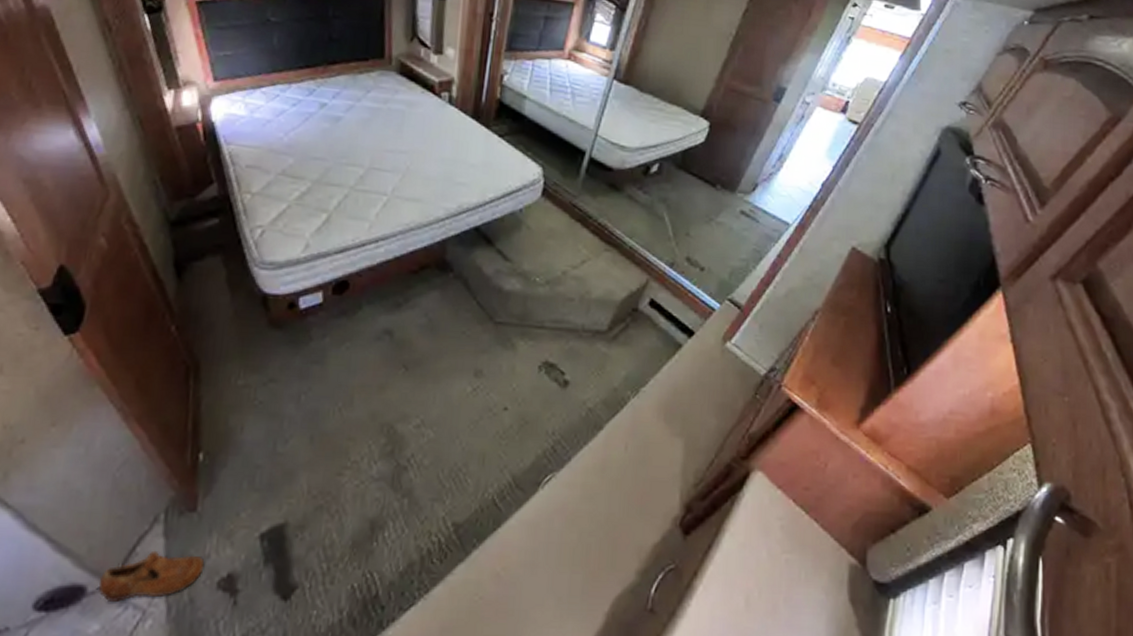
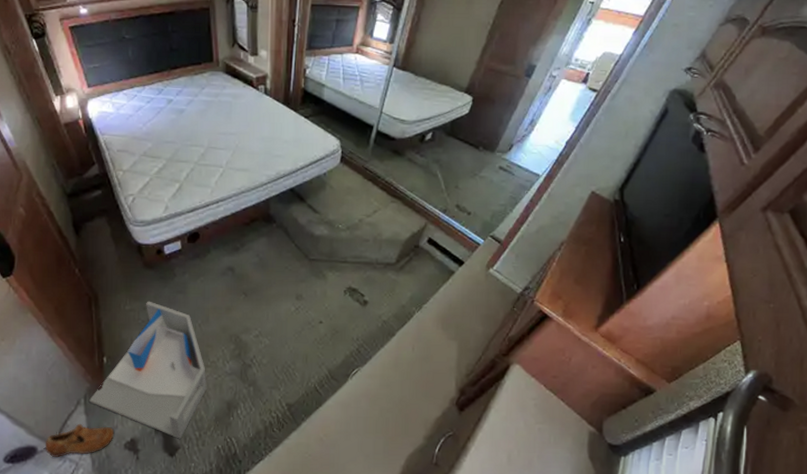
storage bin: none [172,373,344,574] -> present [89,301,207,439]

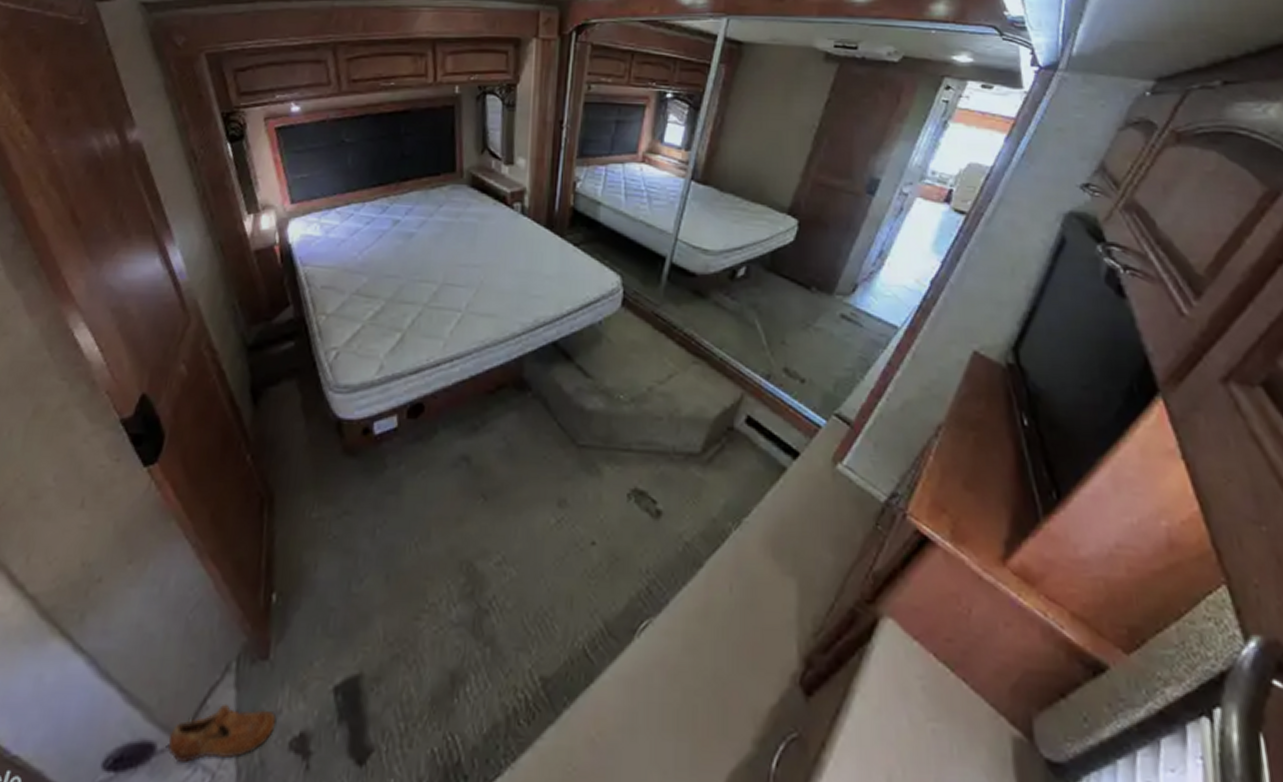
storage bin: present [89,301,207,439] -> none [244,505,422,735]

